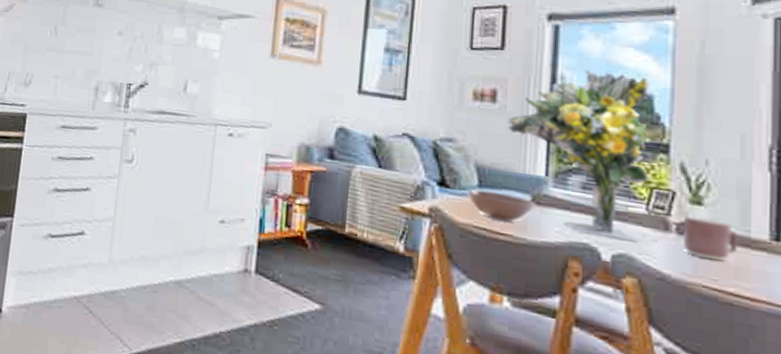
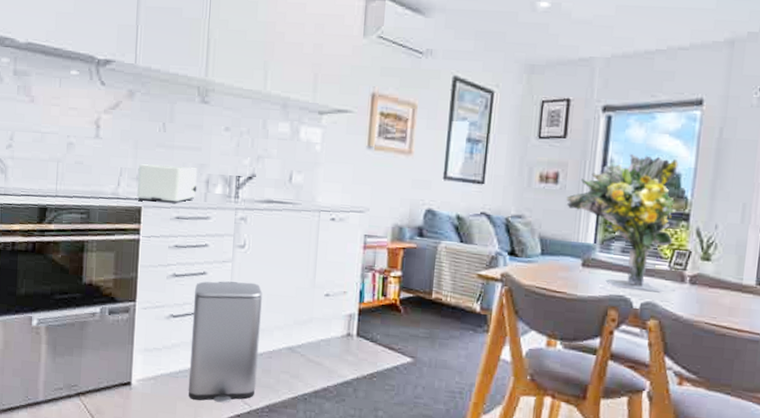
toaster: none [22,68,87,112] -> present [136,164,197,205]
pedal bin: none [62,198,150,343] -> present [188,281,262,404]
soup bowl: present [467,189,536,222] -> none [532,256,585,282]
mug: present [682,215,737,262] -> none [693,269,733,303]

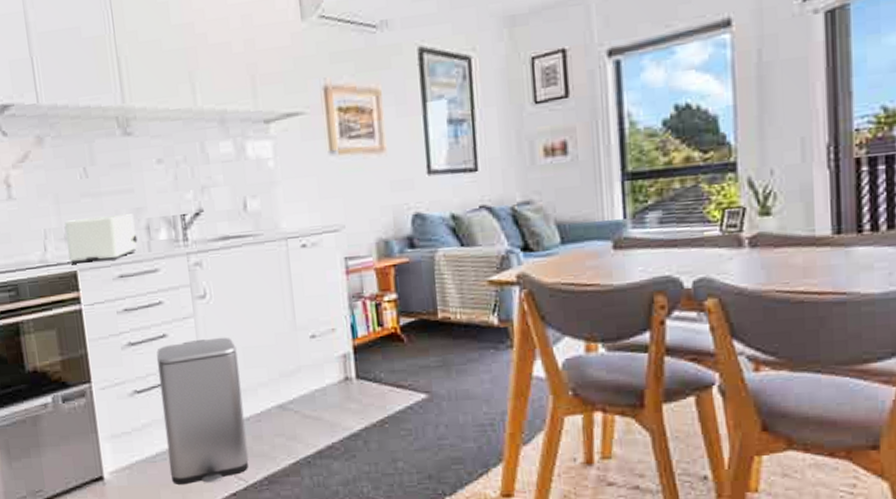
bouquet: present [566,154,679,292] -> none [581,98,720,266]

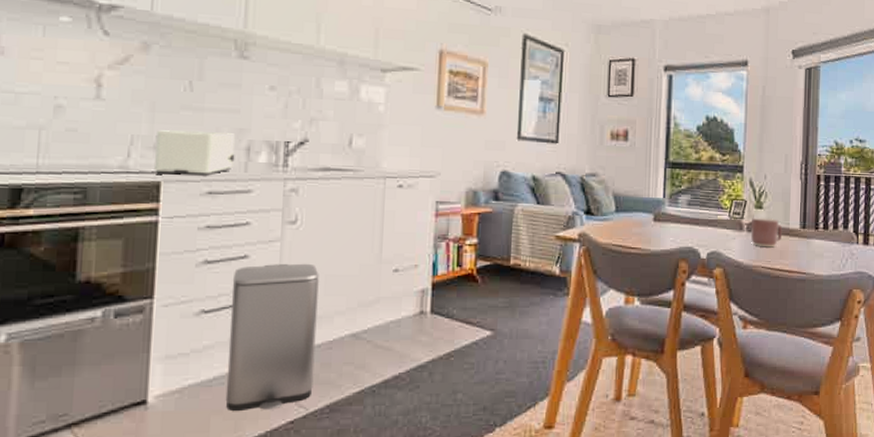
mug: none [754,225,804,266] -> present [750,217,782,248]

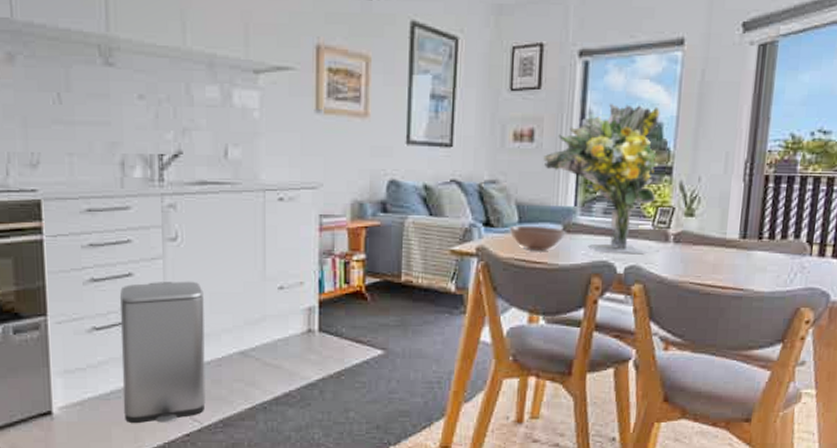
toaster: present [153,130,235,177] -> none [32,145,110,194]
soup bowl: none [607,214,657,237] -> present [509,225,566,251]
bouquet: none [636,111,732,241] -> present [543,104,660,253]
mug: present [750,217,782,248] -> none [678,226,717,261]

